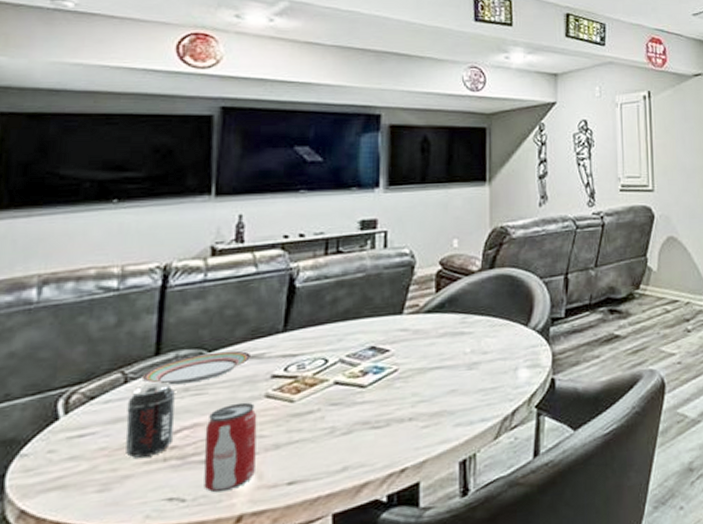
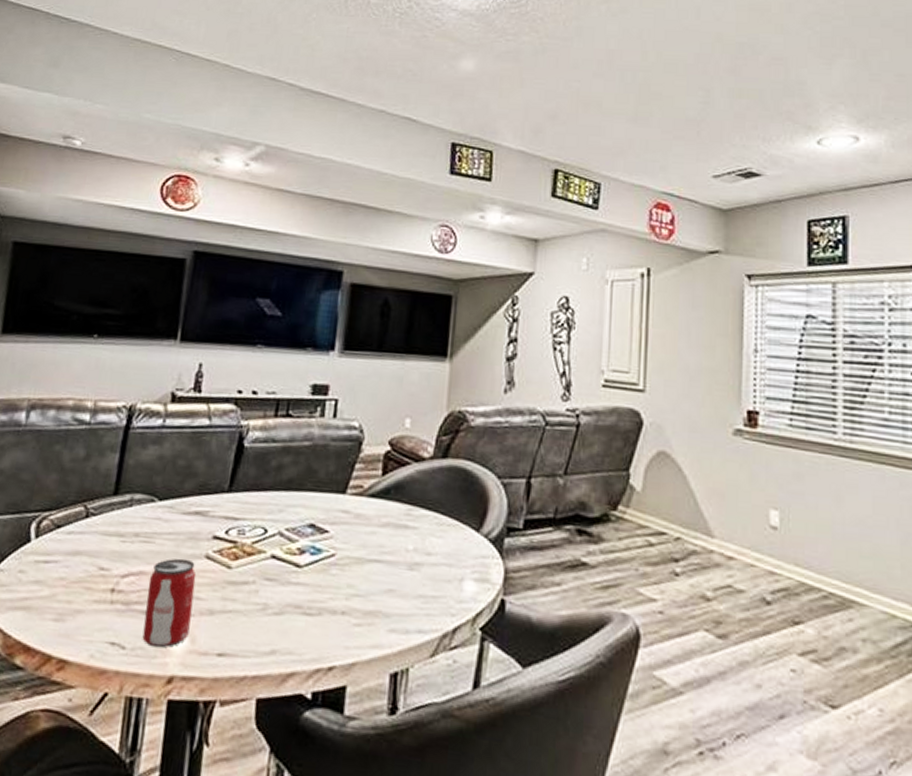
beverage can: present [125,382,175,459] -> none [80,523,127,597]
plate: present [141,350,252,385] -> none [100,501,197,530]

